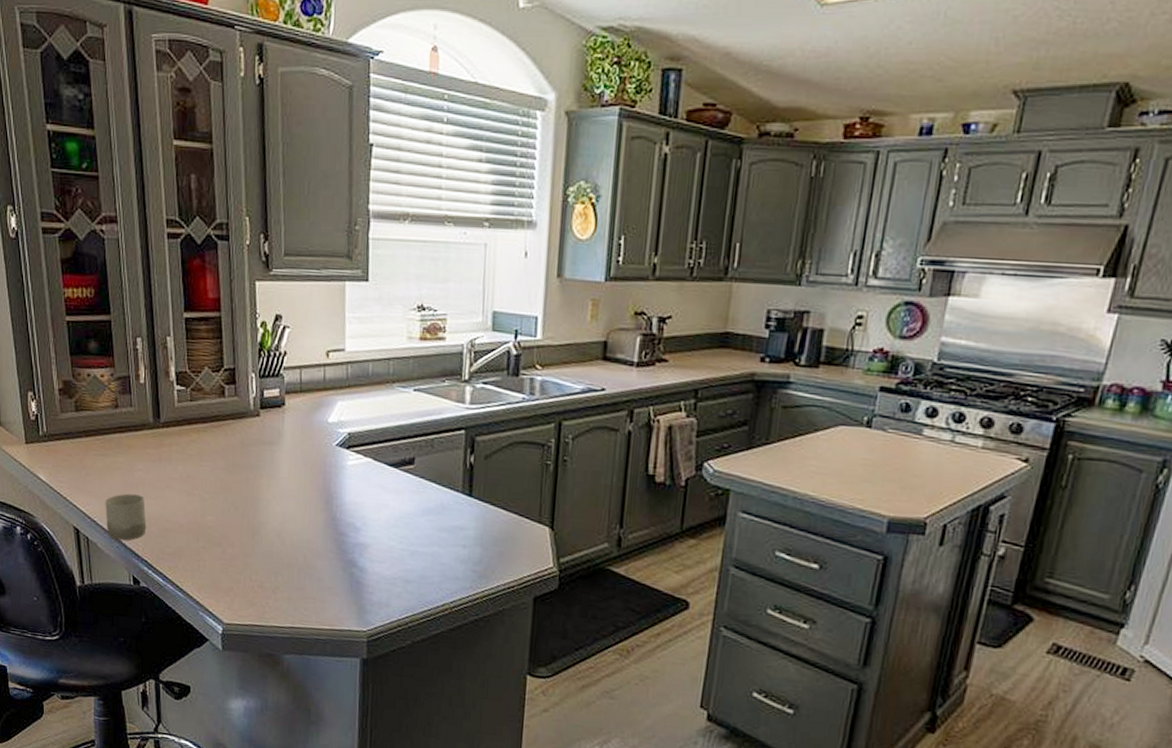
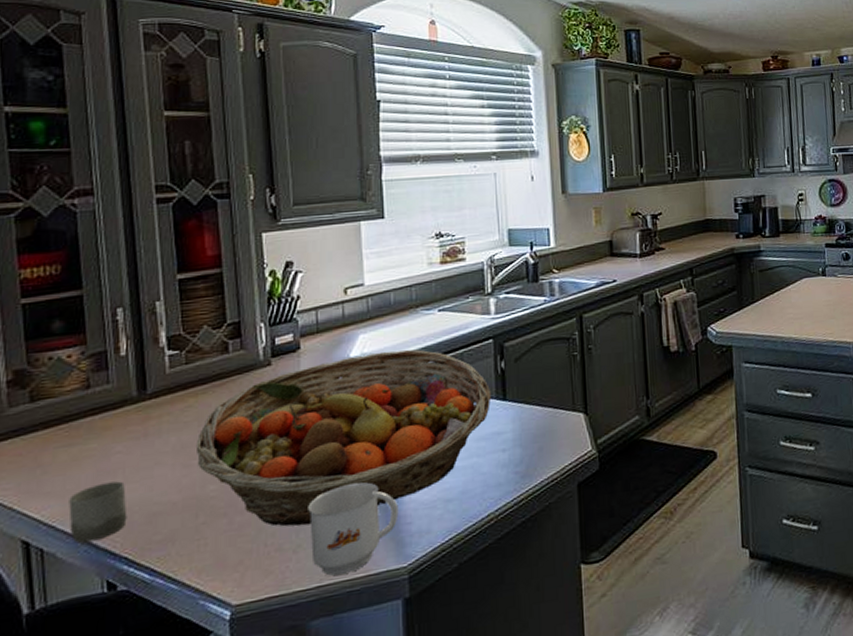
fruit basket: none [197,422,458,572] -> present [195,349,492,527]
mug: none [286,543,363,623] -> present [308,482,399,577]

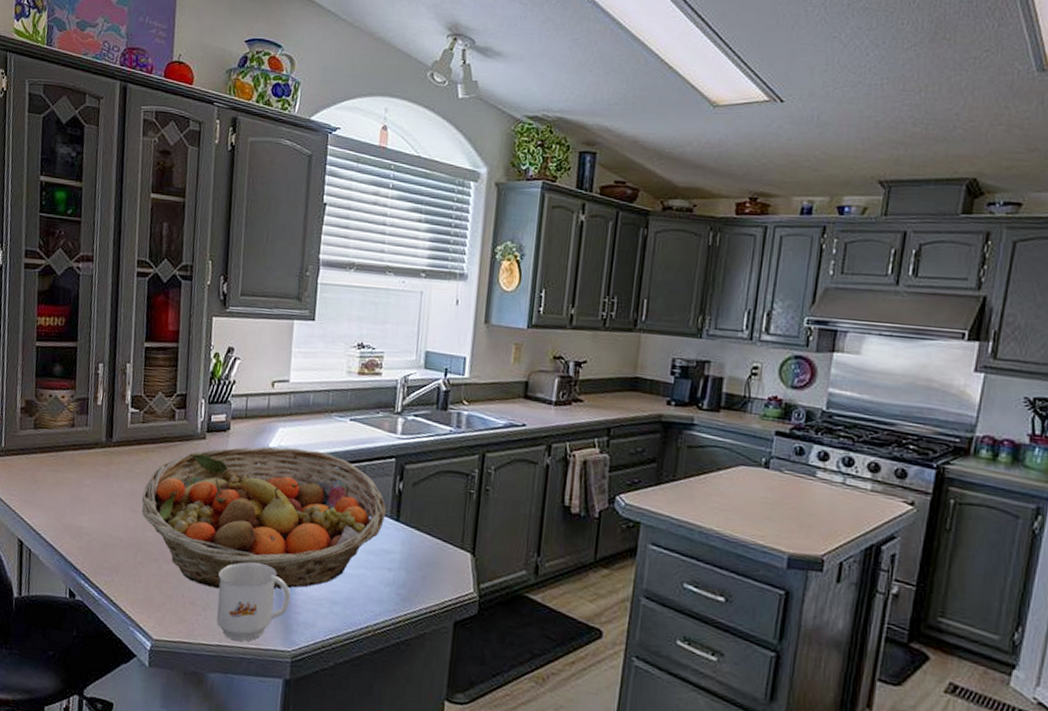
cup: present [69,481,127,544] -> none [49,508,90,554]

